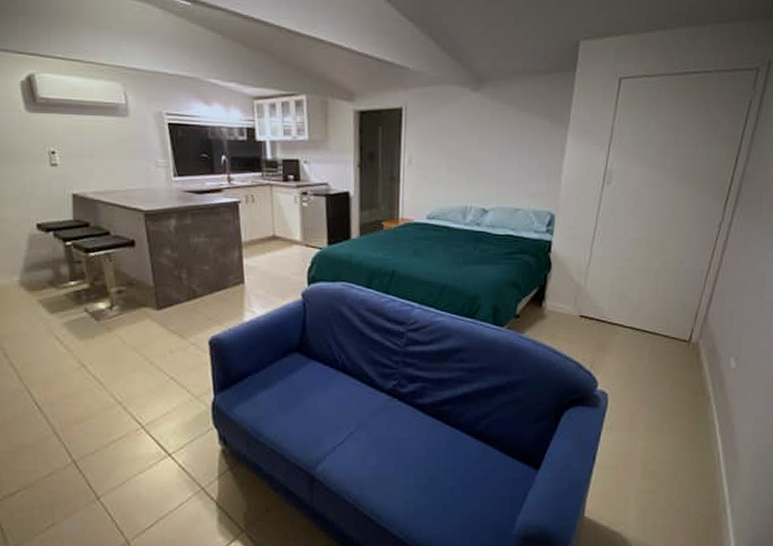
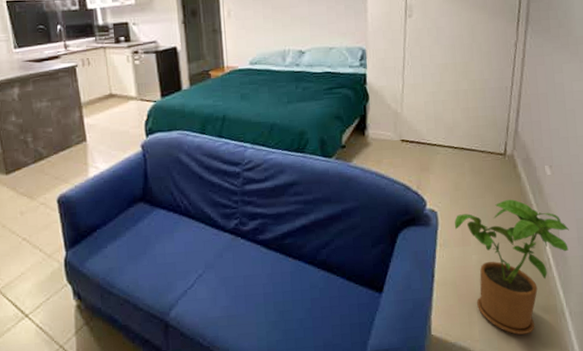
house plant: none [624,389,745,526] -> present [454,199,569,335]

